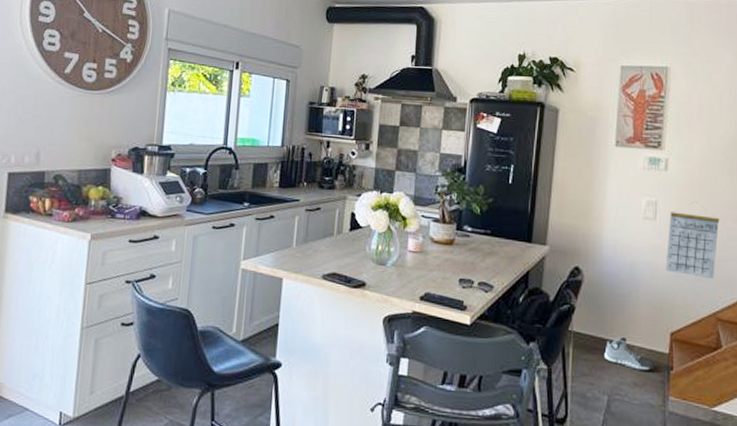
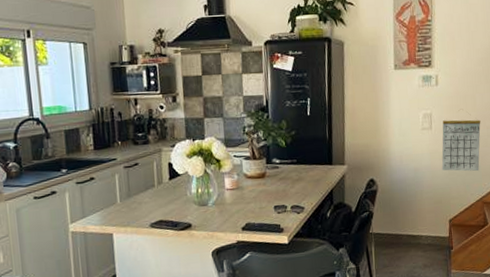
sneaker: present [604,336,654,371] -> none [399,230,438,255]

